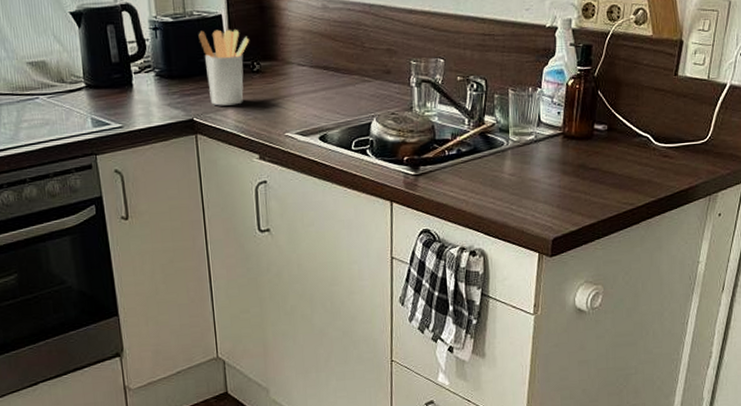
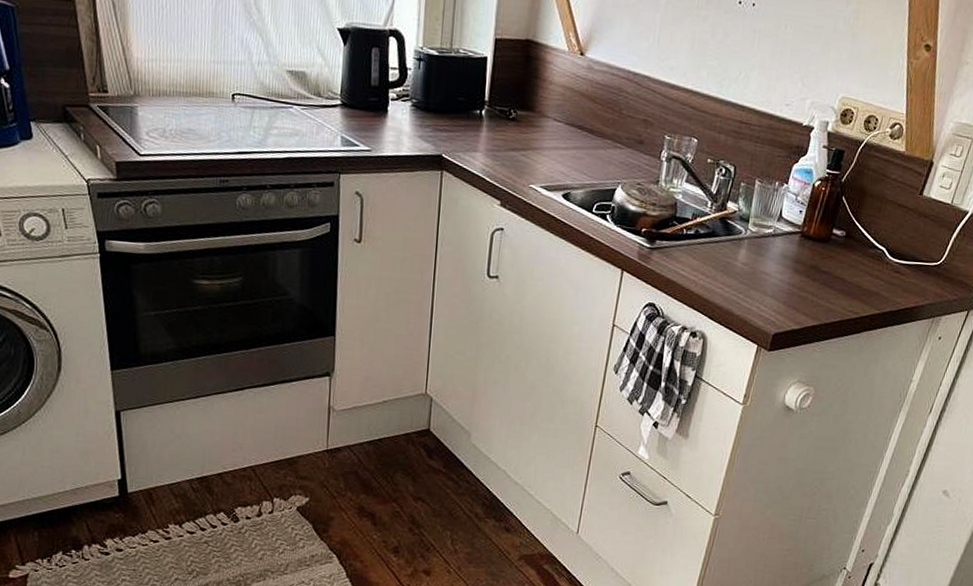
utensil holder: present [198,29,250,106] -> none [460,69,511,149]

